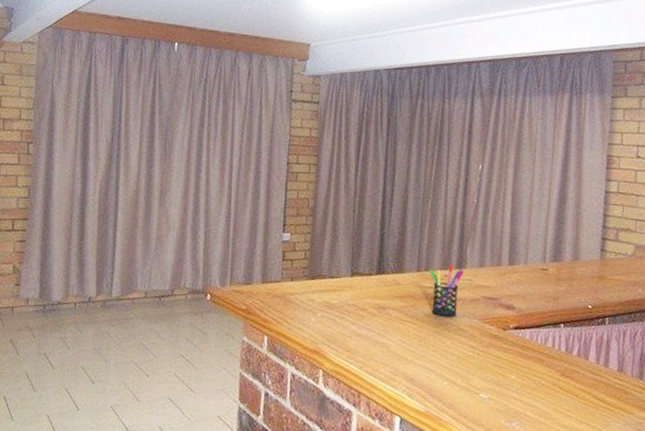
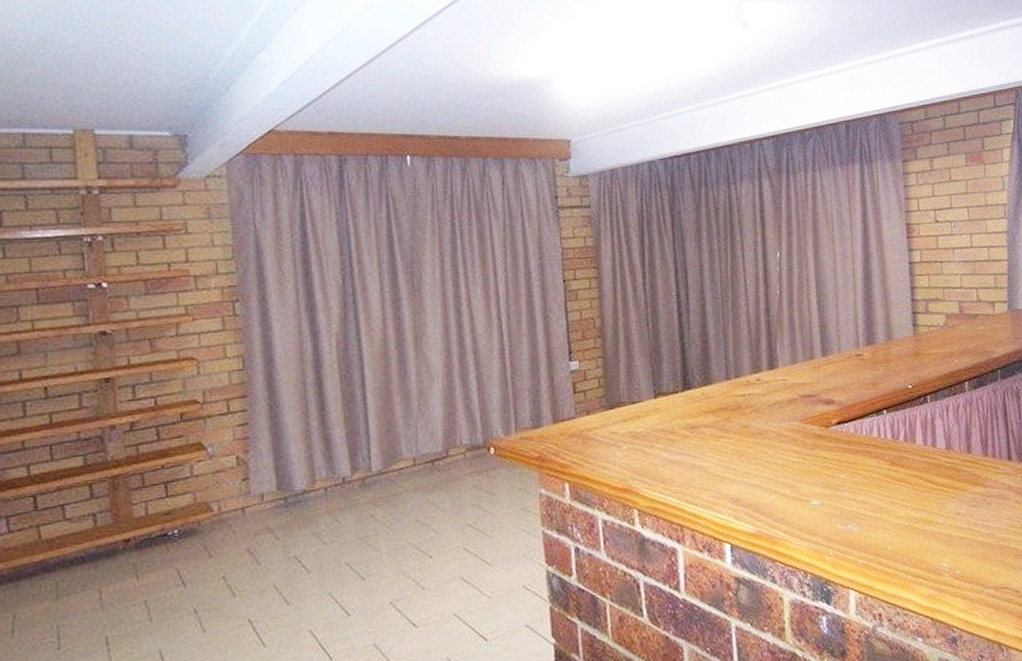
pen holder: present [429,263,464,317] -> none [740,364,776,425]

